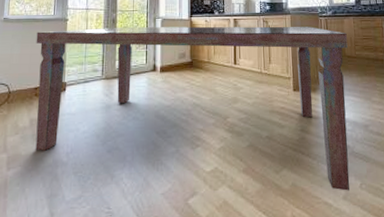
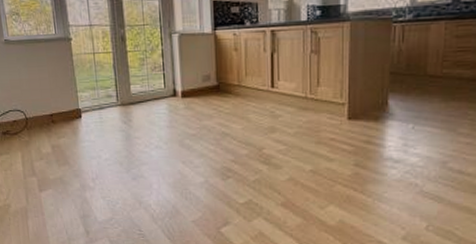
dining table: present [35,26,350,191] -> none [41,37,432,232]

